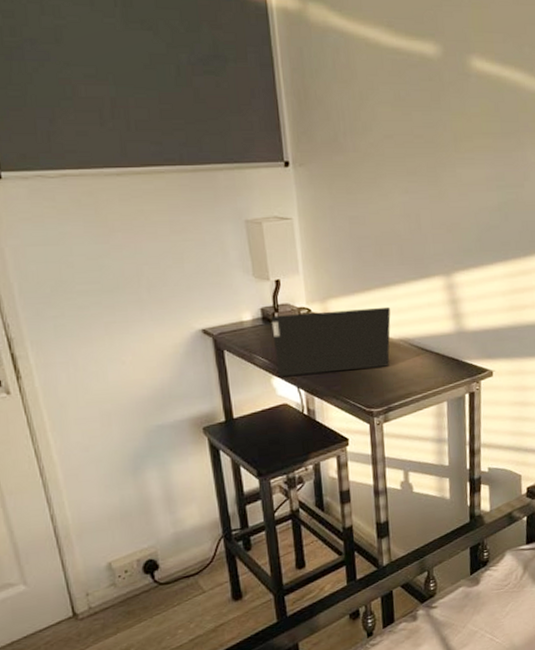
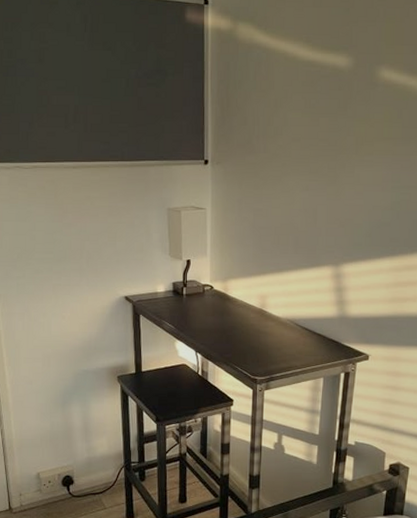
laptop computer: present [271,306,391,376] -> none [180,289,282,342]

